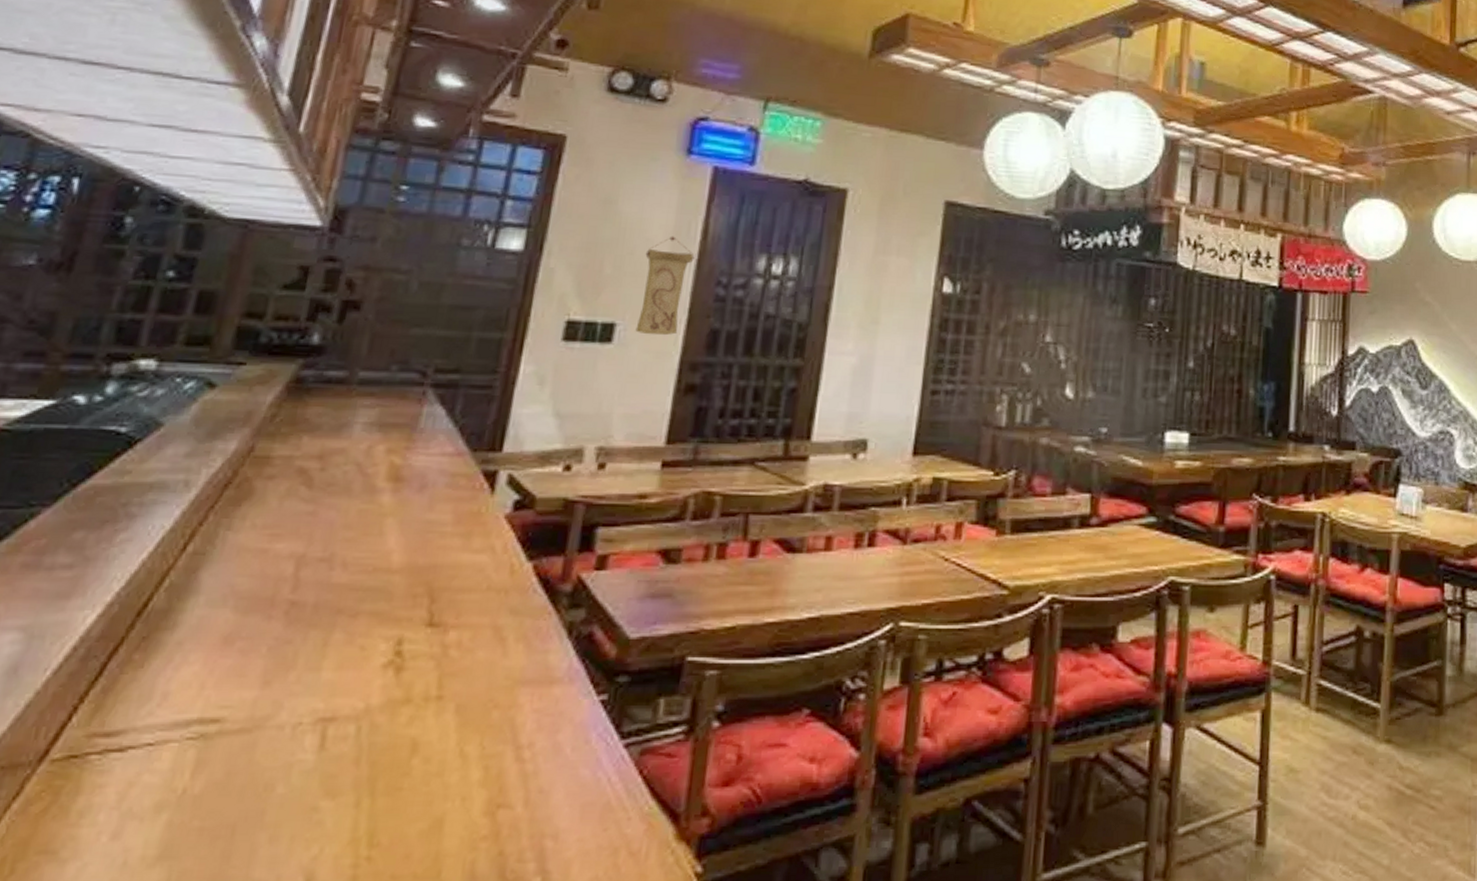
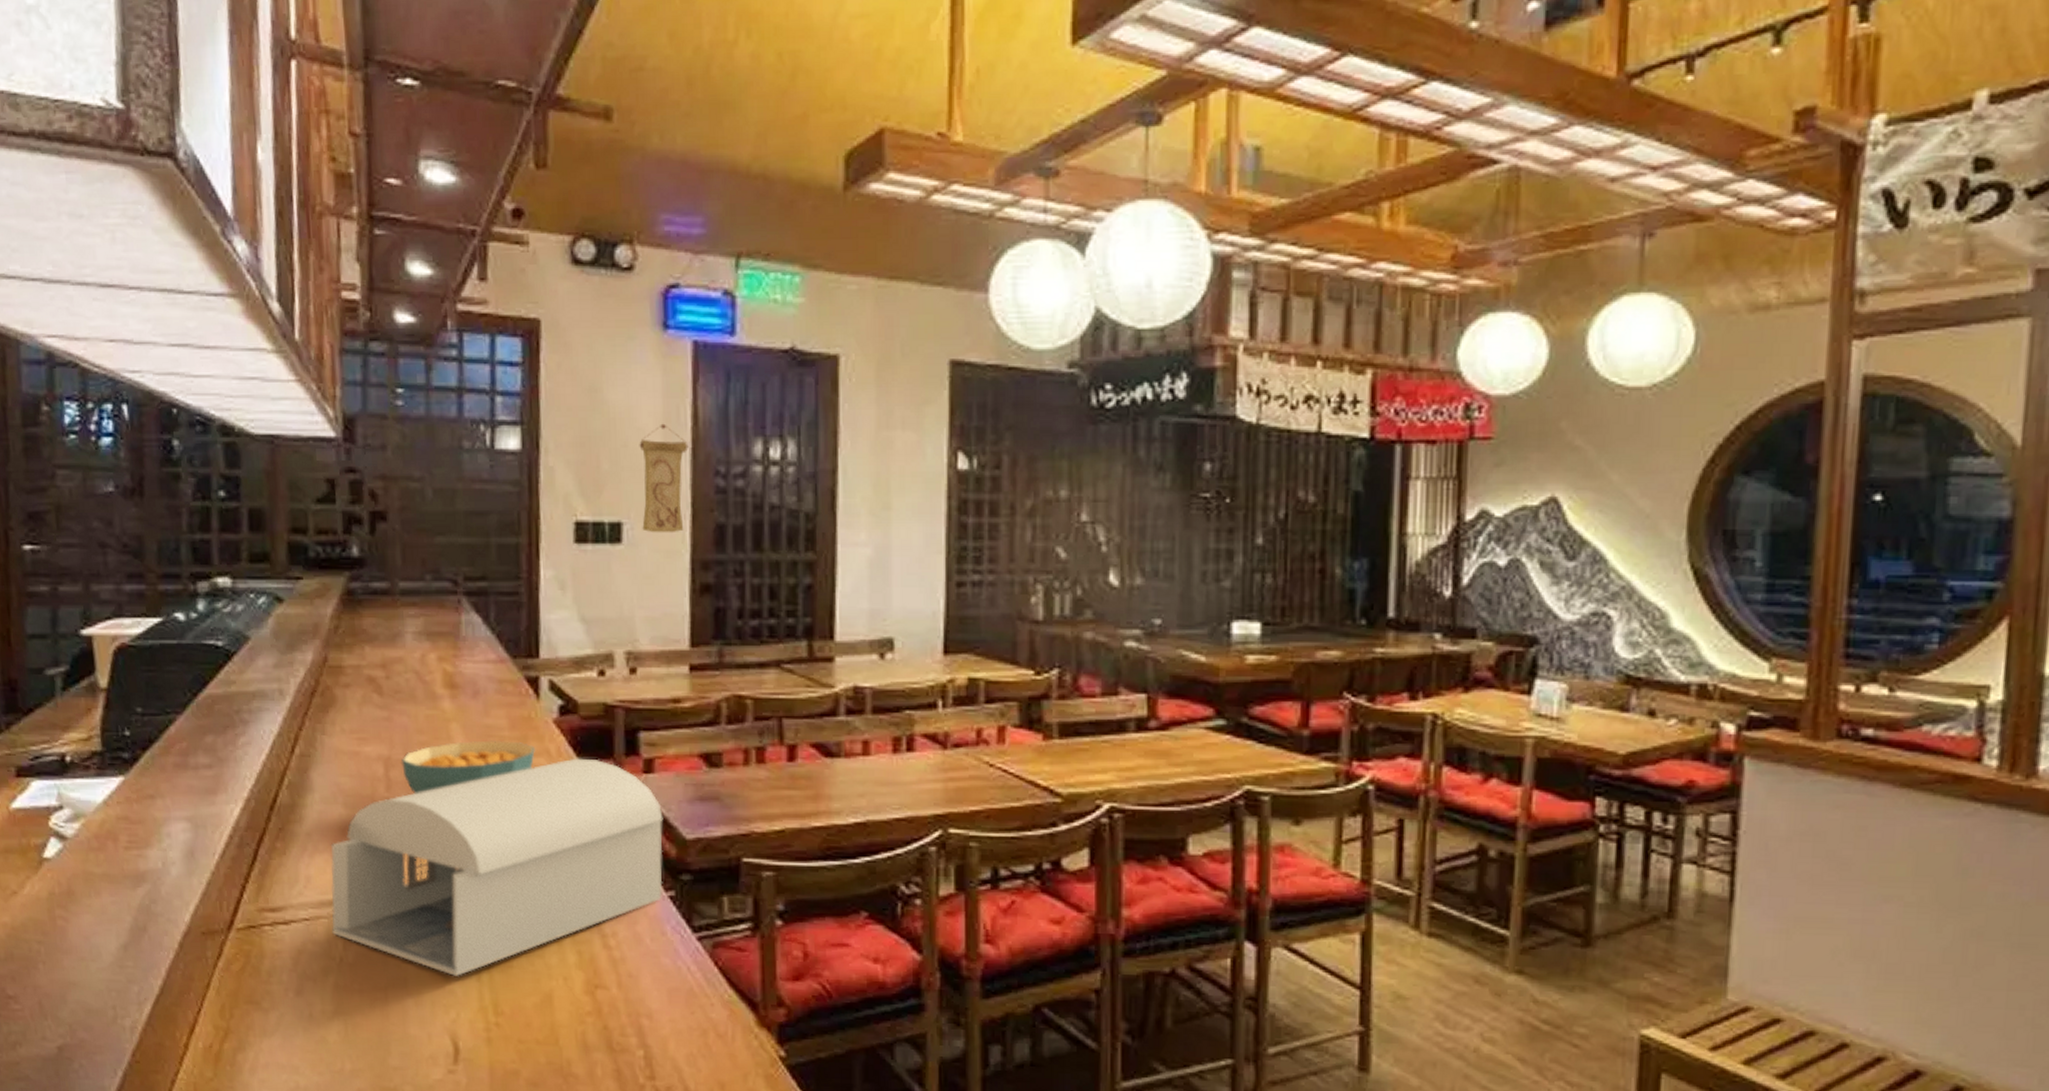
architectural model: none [181,555,609,803] -> present [330,758,664,976]
cereal bowl: none [316,536,479,596] -> present [400,740,535,795]

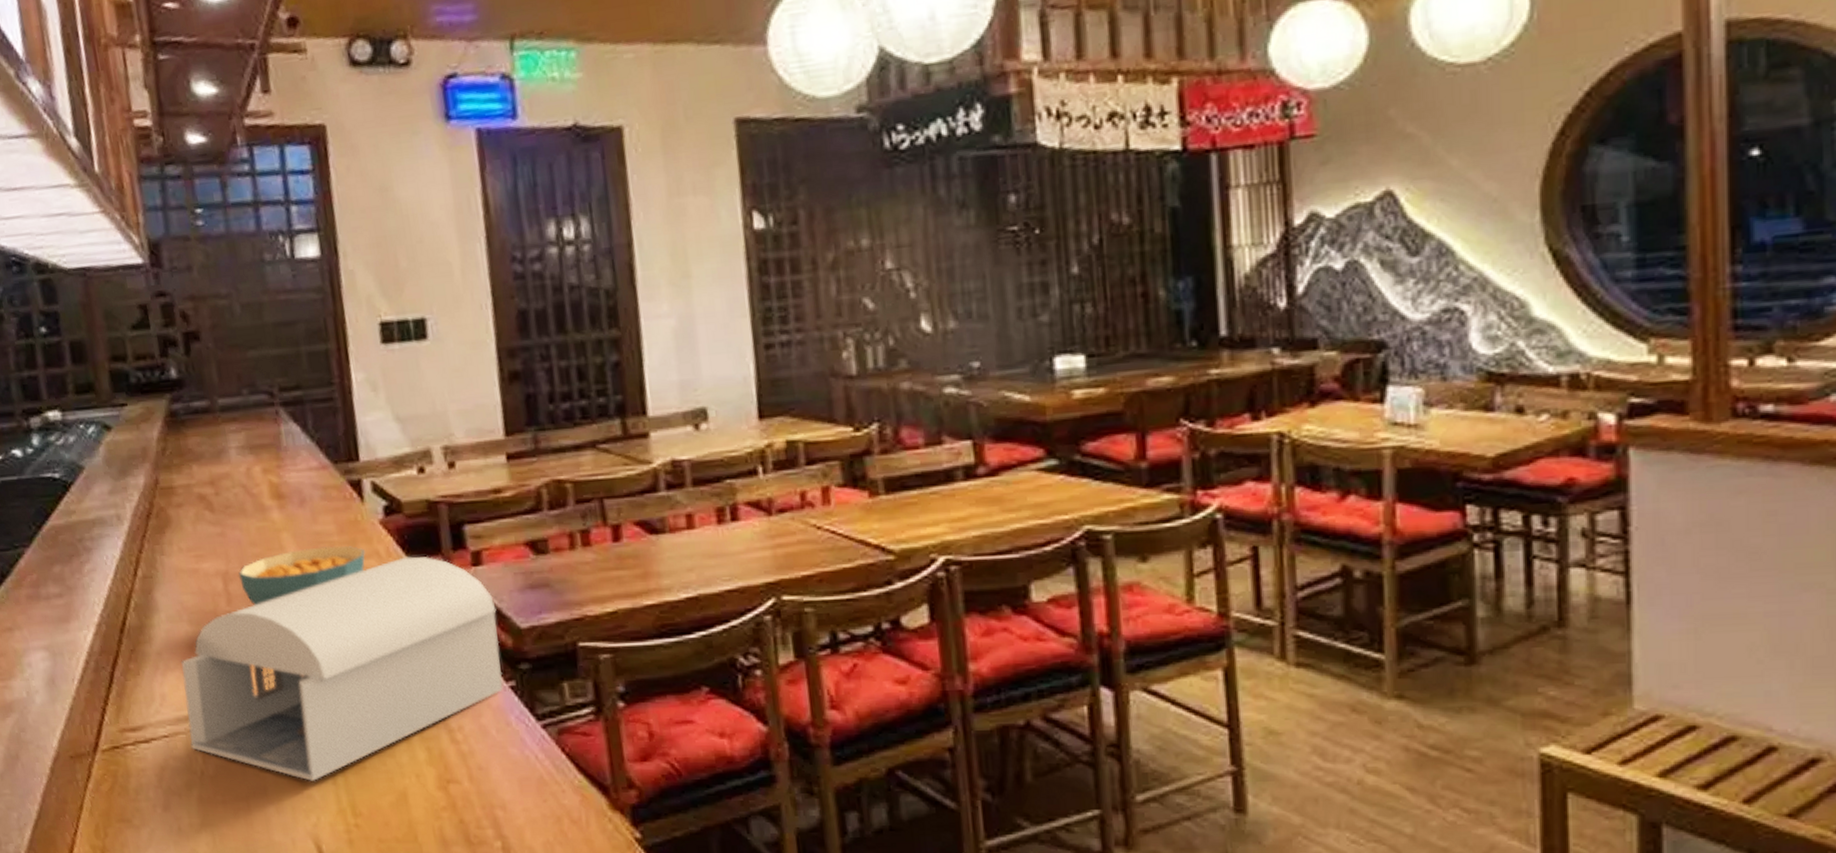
wall scroll: present [639,423,689,533] -> none [434,215,487,326]

